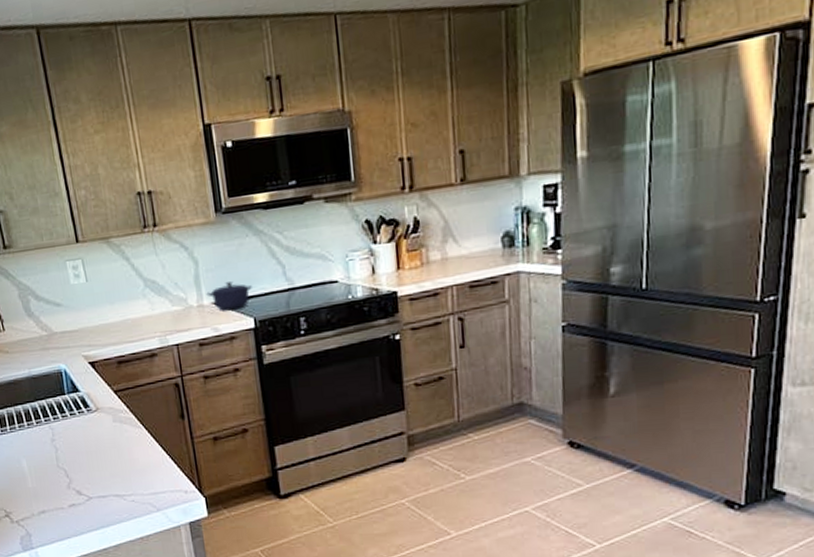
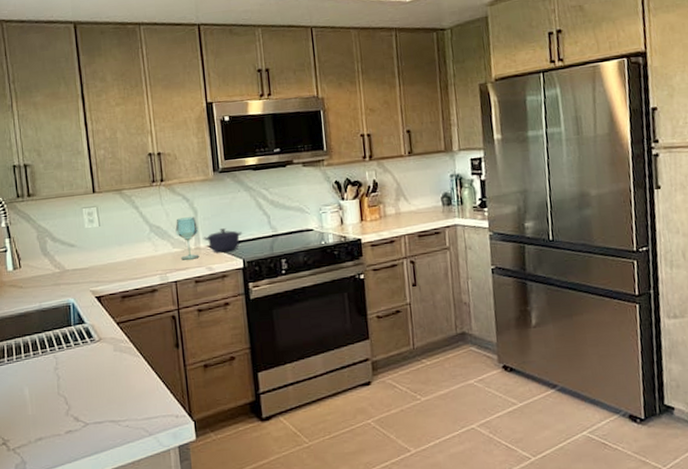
wine glass: none [173,268,203,320] -> present [175,217,200,260]

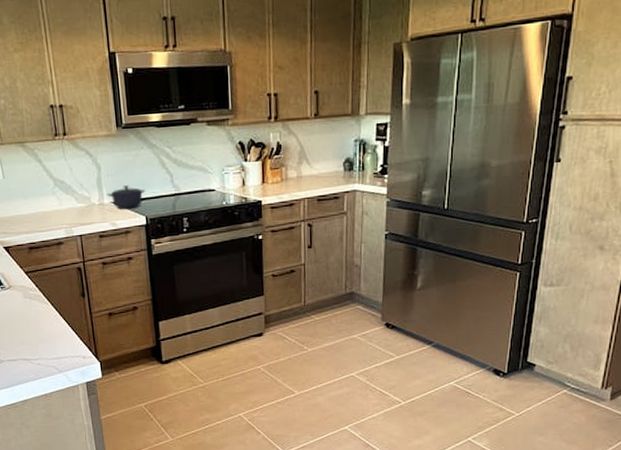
wine glass: present [175,217,200,260] -> none [79,172,103,215]

